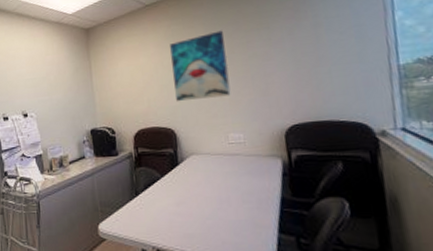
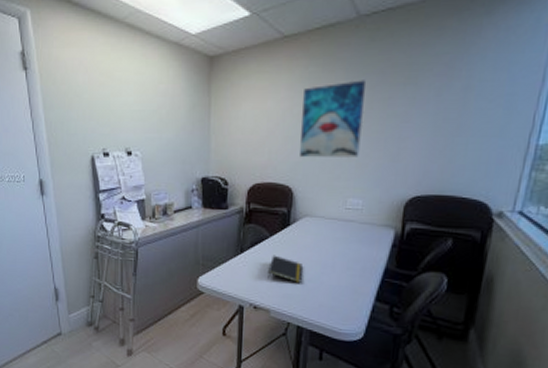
notepad: none [165,195,200,221] -> present [268,255,303,283]

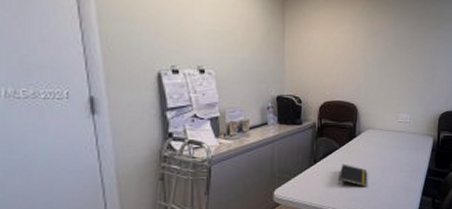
wall art: present [300,80,365,159] -> none [362,21,409,82]

